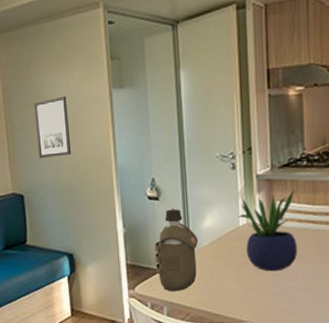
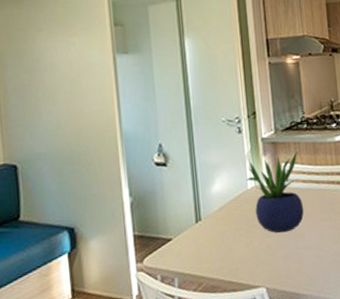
wall art: present [34,96,71,158] -> none [30,60,72,125]
water bottle: present [155,208,198,292] -> none [163,174,208,262]

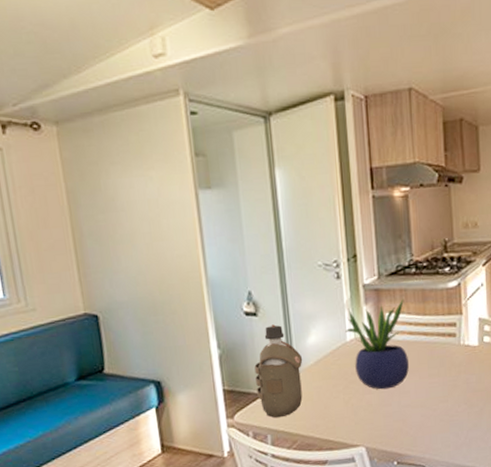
water bottle: none [163,174,208,262] -> present [254,324,303,418]

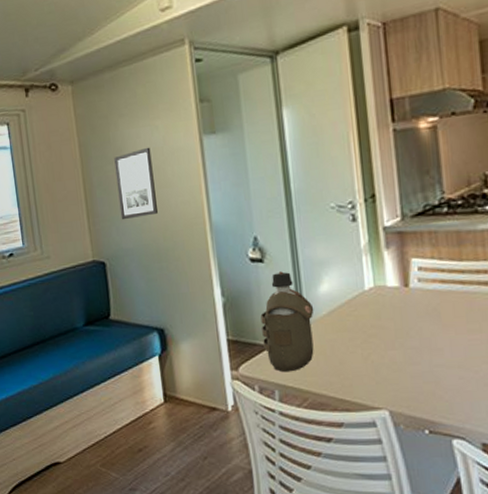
wall art: none [106,198,153,271] -> present [114,147,158,219]
potted plant: present [345,299,410,390] -> none [363,243,443,346]

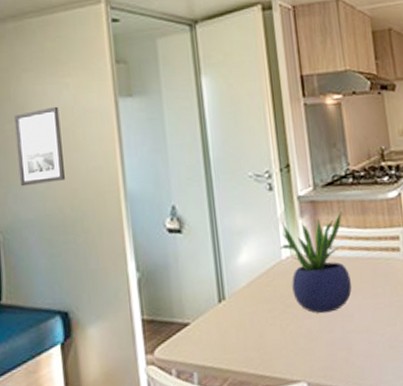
water bottle: present [260,271,314,373] -> none [178,242,234,352]
potted plant: none [363,243,443,346] -> present [280,211,352,314]

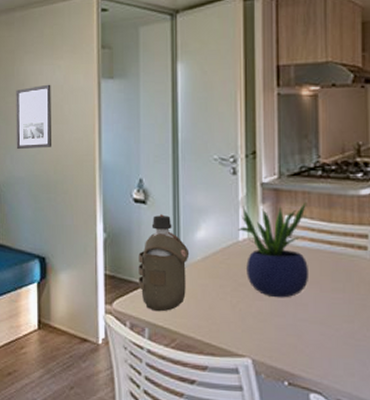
water bottle: none [178,242,234,352] -> present [138,214,190,312]

